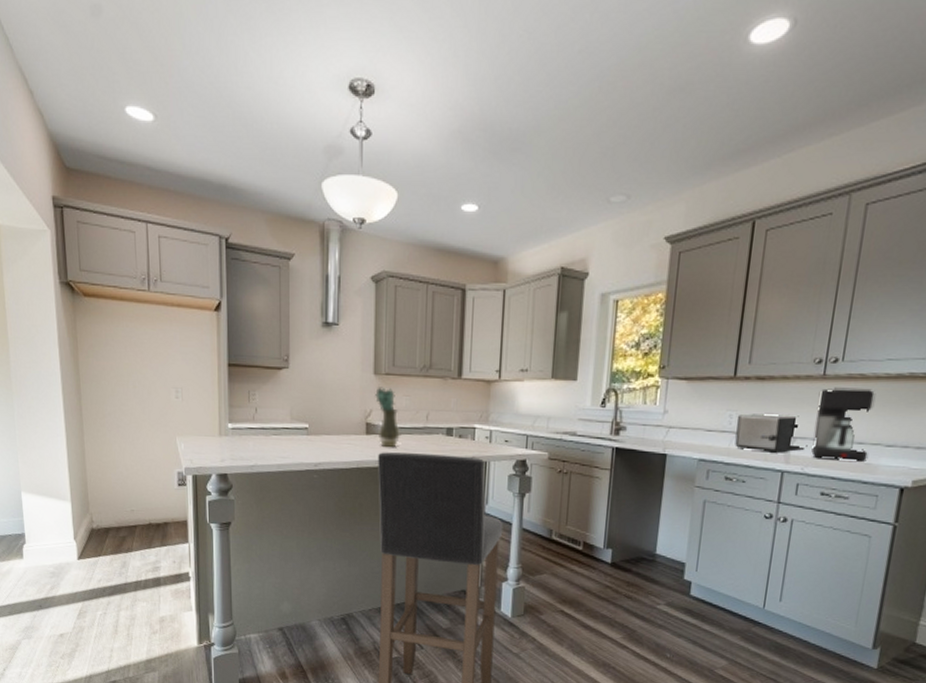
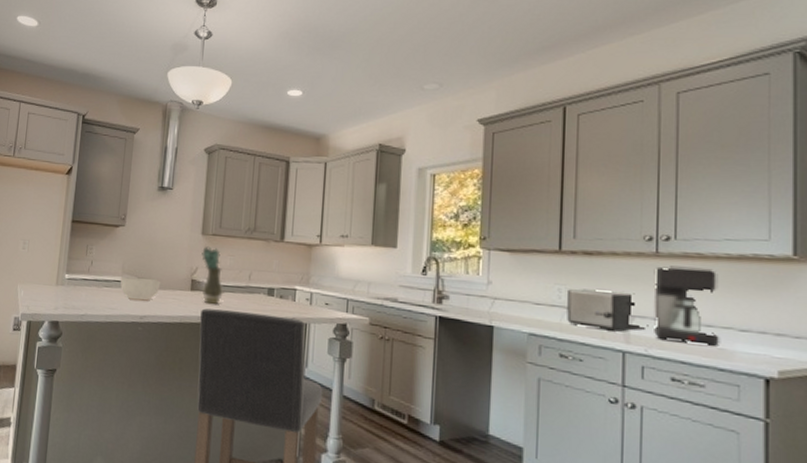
bowl: none [289,422,334,449] -> present [120,276,161,302]

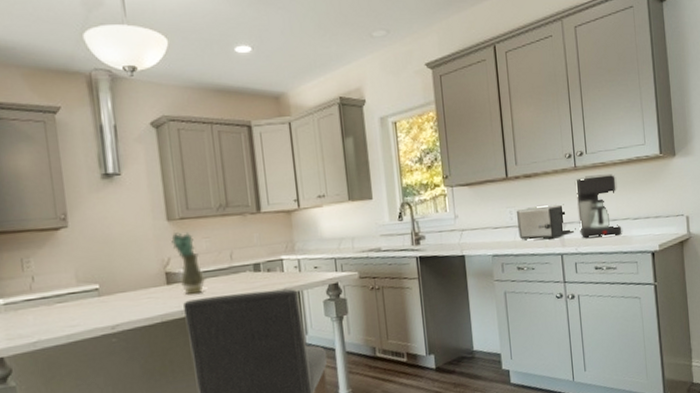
bowl: present [120,276,161,302] -> none [75,280,130,312]

